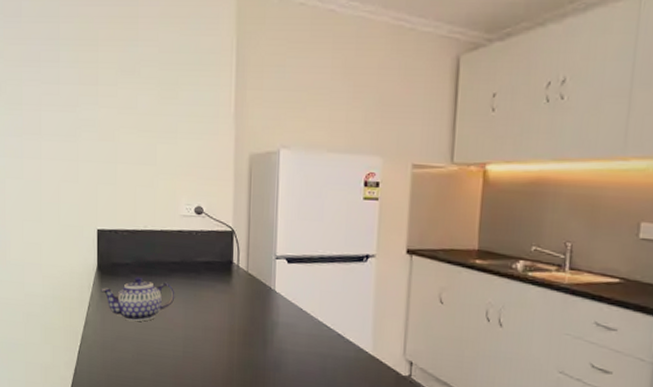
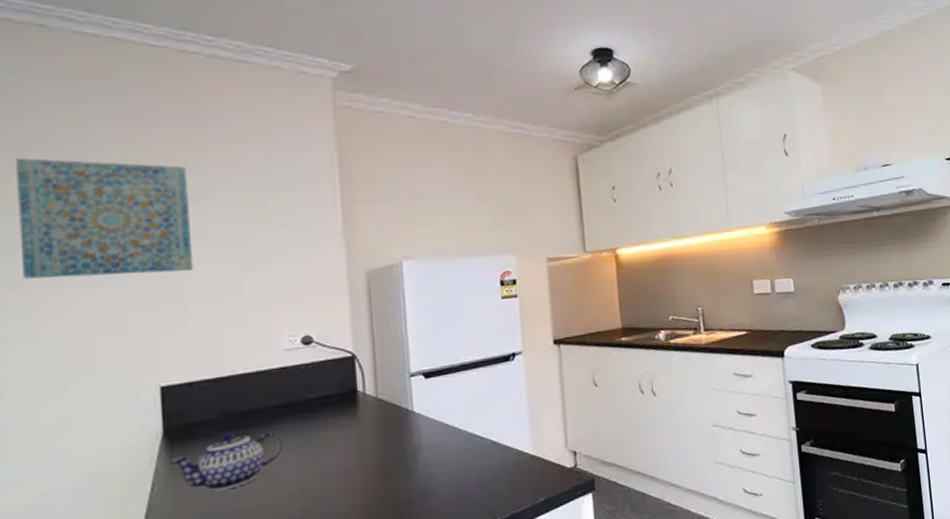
wall art: none [16,27,124,137] -> present [16,157,194,279]

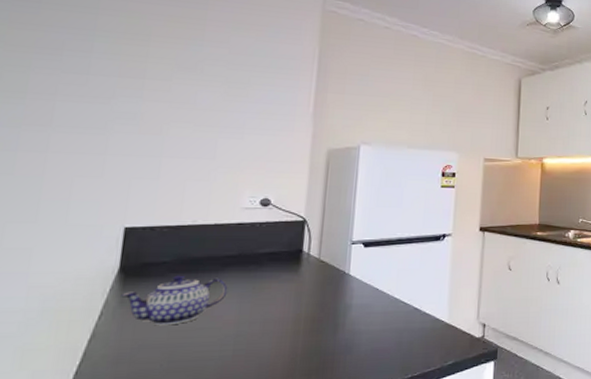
wall art: present [16,157,194,279] -> none [15,13,184,131]

